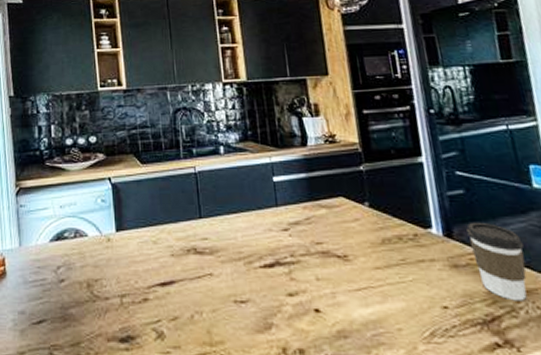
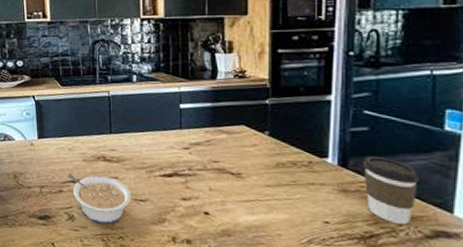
legume: none [153,273,230,340] -> present [67,173,131,225]

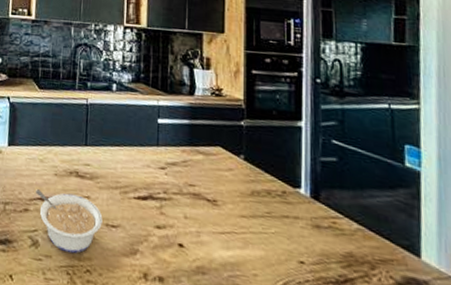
coffee cup: present [363,156,420,225] -> none [334,189,388,269]

